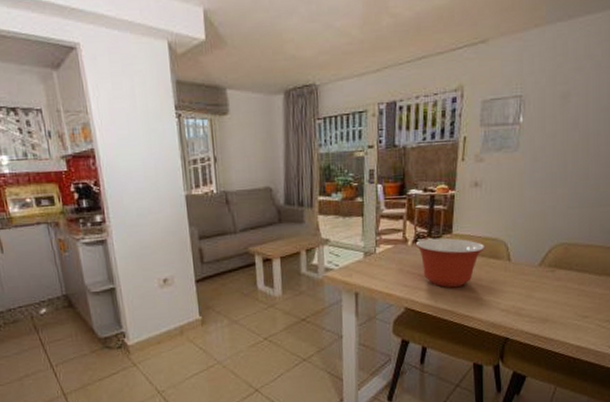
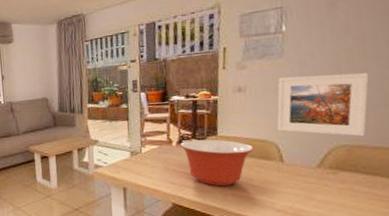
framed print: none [507,170,589,235] -> present [276,73,370,137]

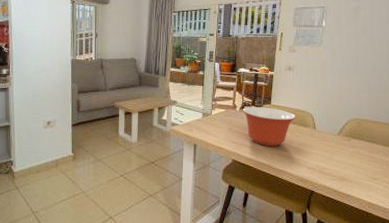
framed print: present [276,73,370,137] -> none [313,62,376,113]

